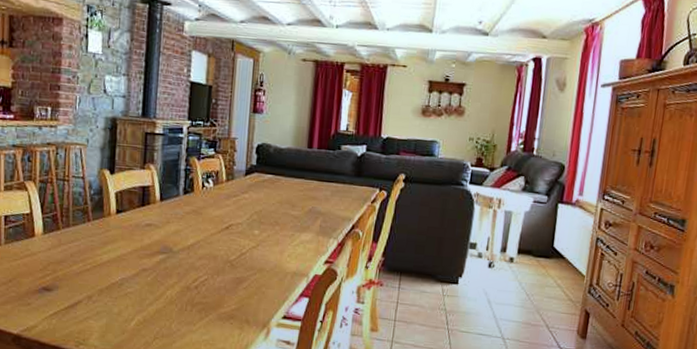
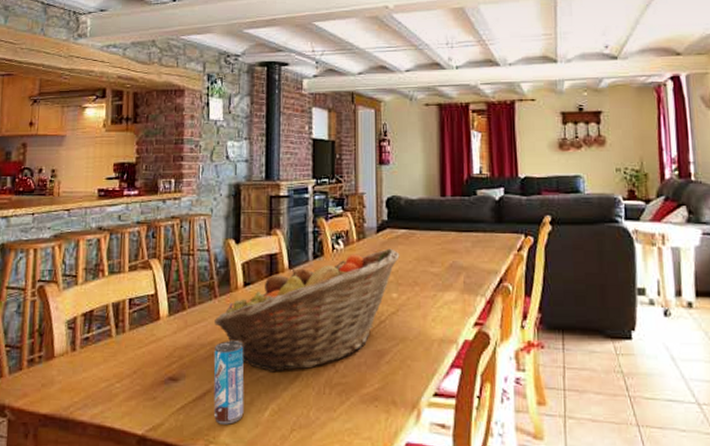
beverage can: none [84,260,115,330] -> present [213,341,244,425]
fruit basket: none [87,190,265,290] -> present [214,248,400,372]

